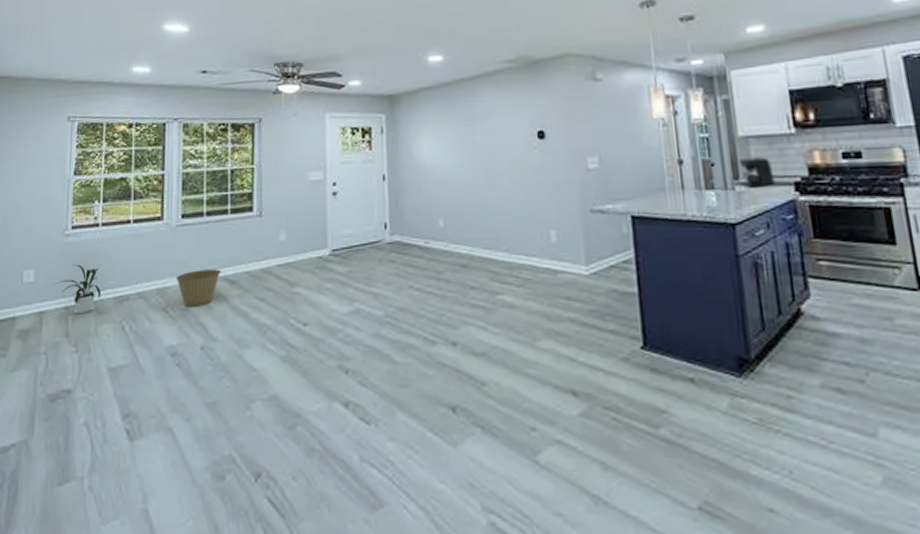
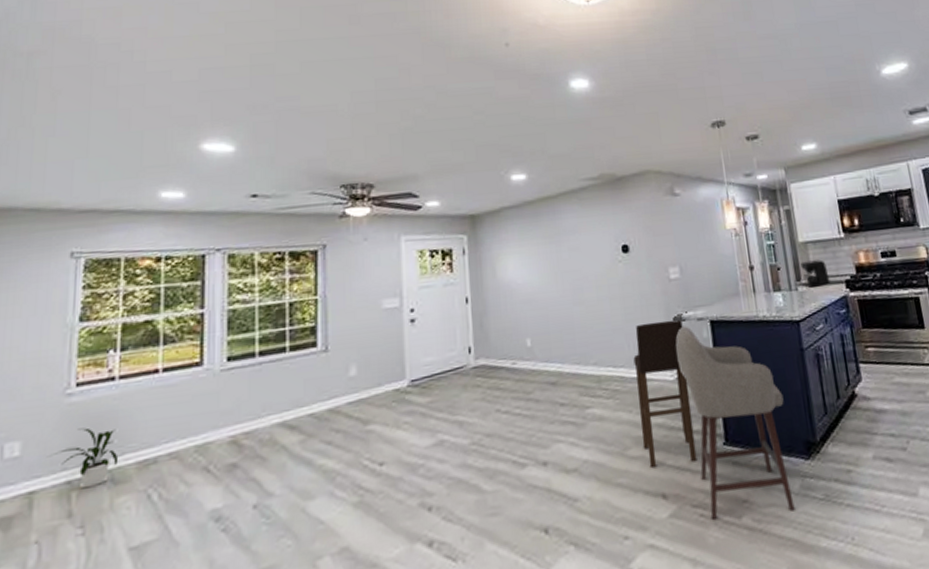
basket: present [175,269,222,309] -> none [219,414,279,464]
bar stool: none [546,212,612,362] -> present [633,320,697,467]
bar stool: none [592,219,722,431] -> present [675,326,795,519]

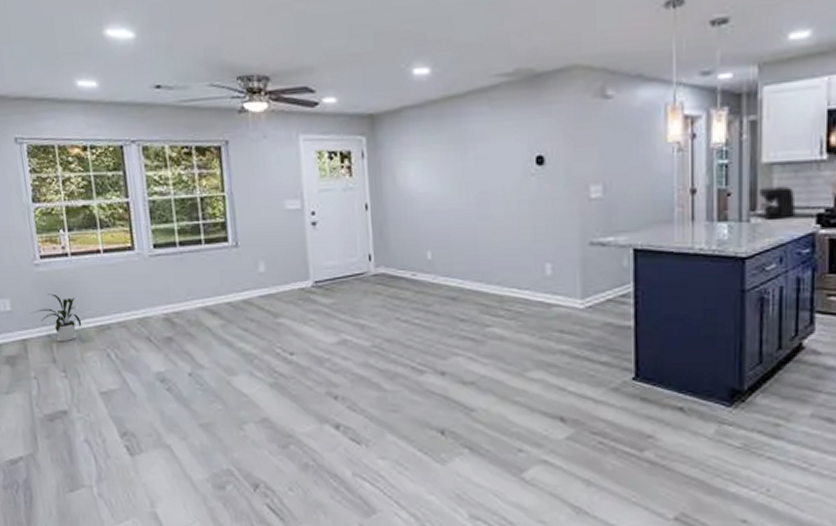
bar stool: present [633,320,697,467] -> none [540,244,602,391]
bar stool: present [675,326,795,519] -> none [590,252,711,454]

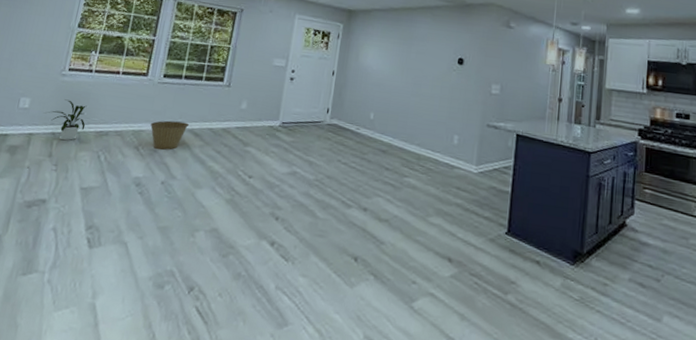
basket: none [155,300,202,338] -> present [150,120,190,151]
coffee maker: present [759,186,796,220] -> none [602,105,626,129]

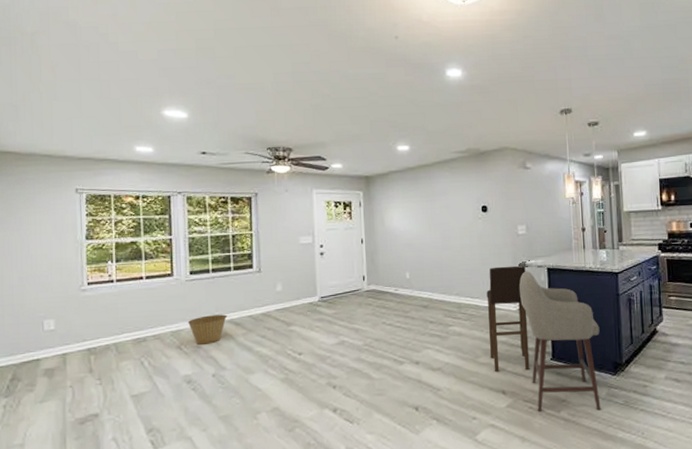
house plant: present [44,99,87,141] -> none [73,313,120,355]
bar stool: none [441,123,494,240] -> present [486,265,530,371]
bar stool: none [482,133,563,302] -> present [519,271,601,411]

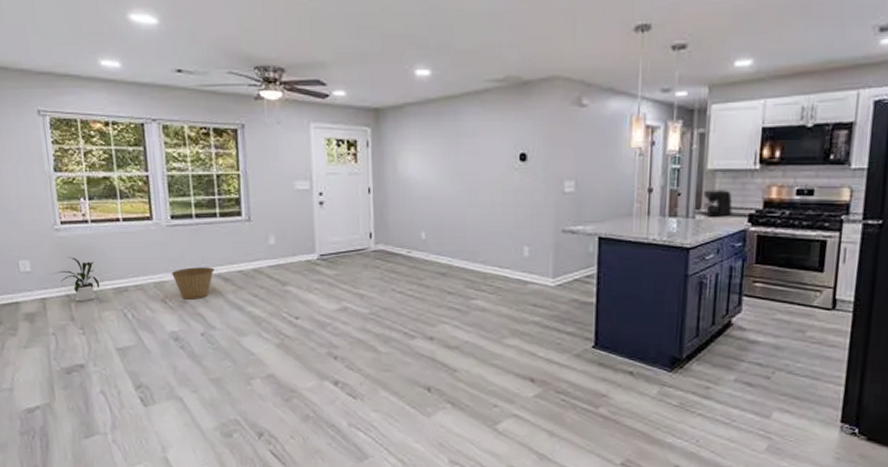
house plant: none [73,313,120,355] -> present [50,257,100,302]
bar stool: present [486,265,530,371] -> none [518,231,570,356]
bar stool: present [519,271,601,411] -> none [561,239,658,411]
coffee maker: none [623,226,646,248] -> present [703,190,733,217]

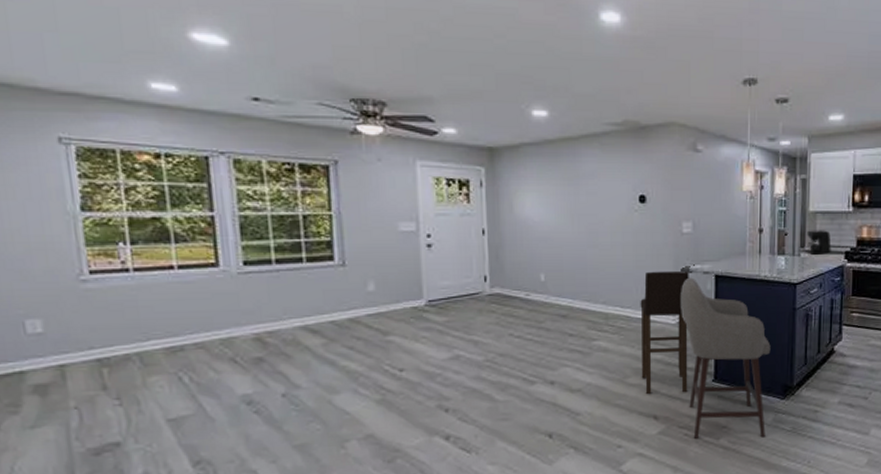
house plant: present [50,257,100,302] -> none [72,313,145,367]
basket: present [171,267,215,301] -> none [242,319,301,358]
bar stool: none [518,231,570,356] -> present [640,270,689,394]
bar stool: none [561,239,658,411] -> present [681,277,771,438]

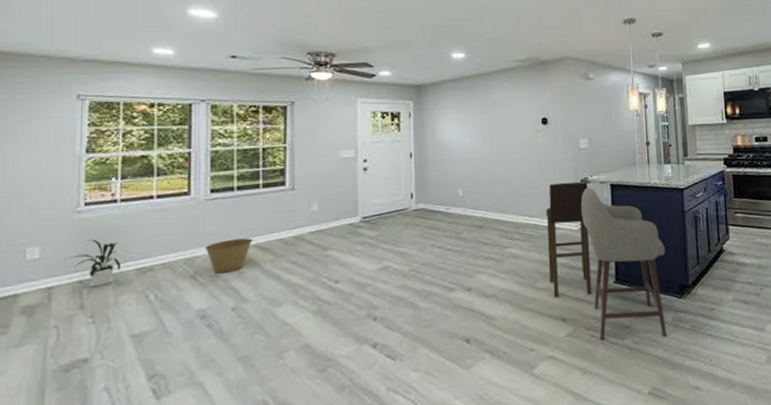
house plant: none [72,313,145,367] -> present [63,239,121,288]
basket: none [242,319,301,358] -> present [204,238,254,275]
coffee maker: present [807,230,831,255] -> none [688,140,711,162]

